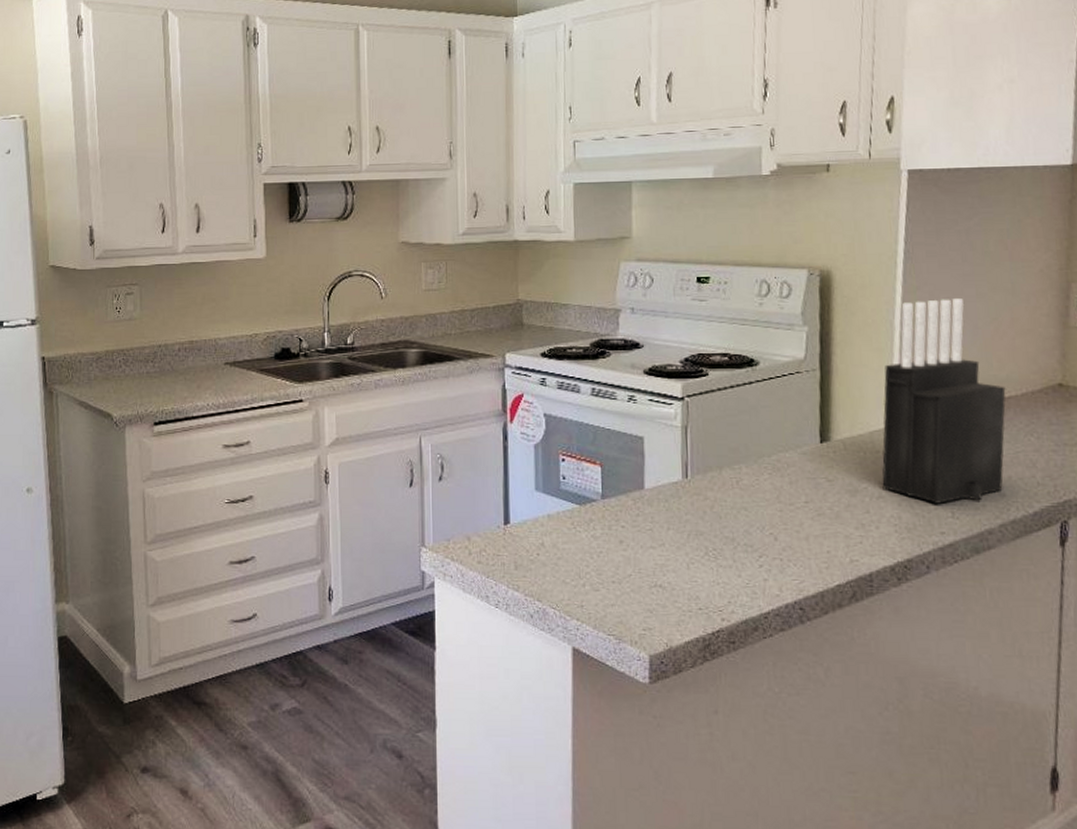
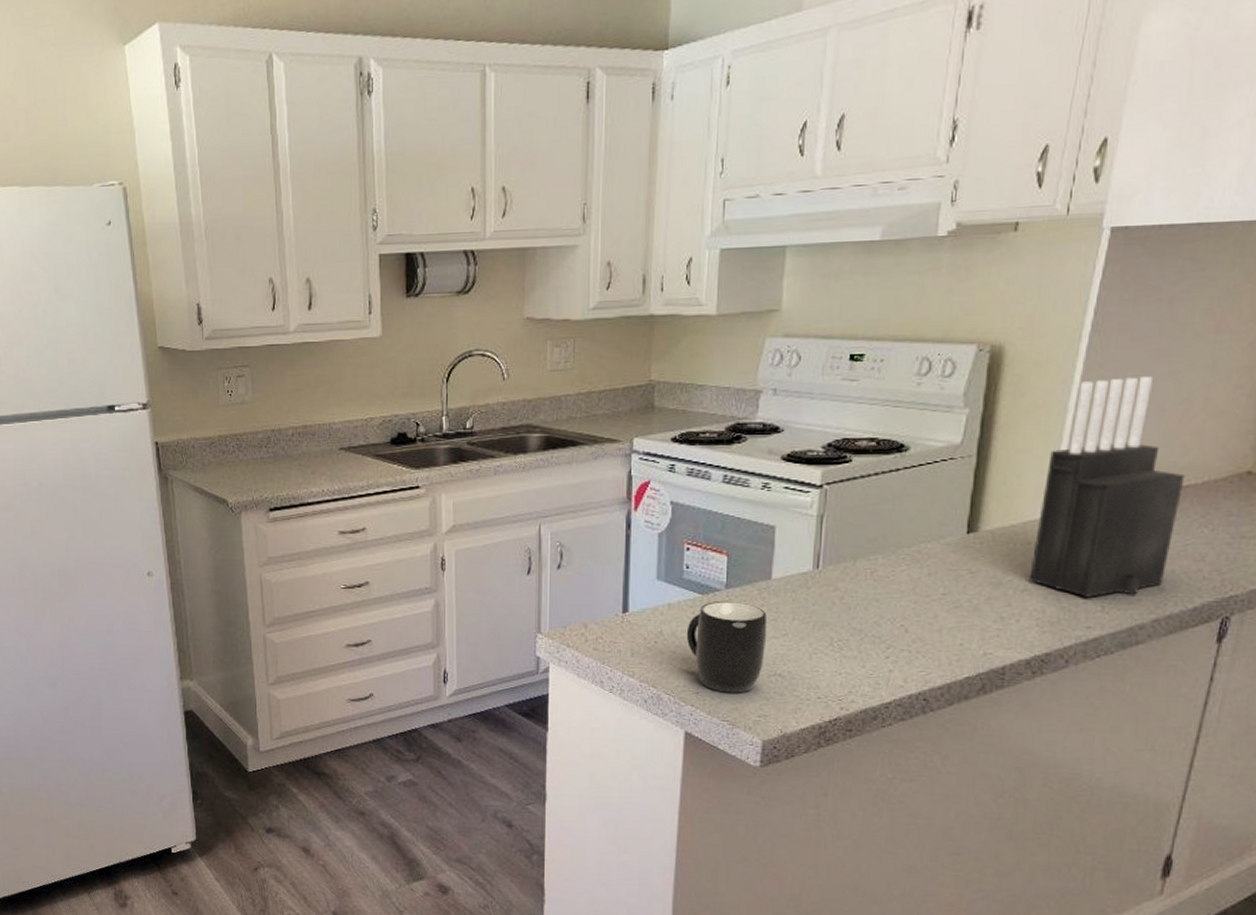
mug: none [567,511,645,606] -> present [686,600,768,693]

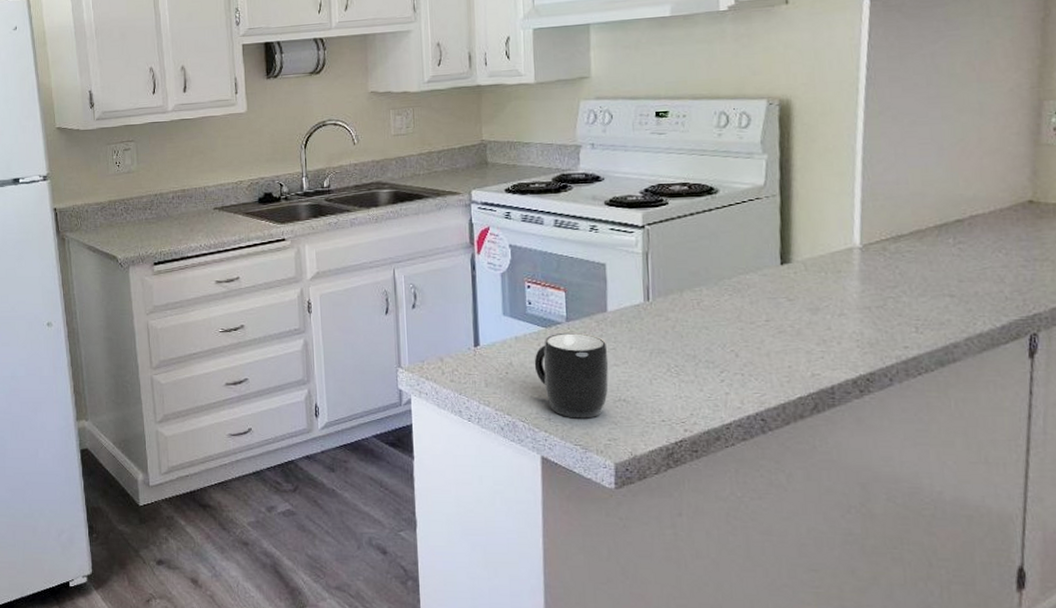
knife block: present [1029,375,1185,598] -> none [843,120,973,320]

